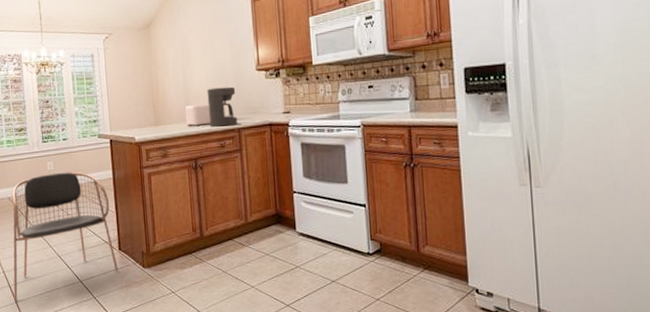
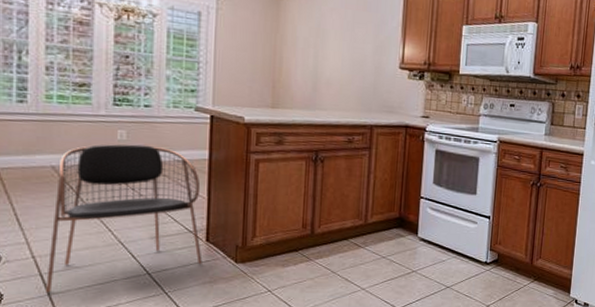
toaster: present [185,104,211,127] -> none [311,92,341,118]
coffee maker: present [207,86,238,127] -> none [338,77,374,122]

